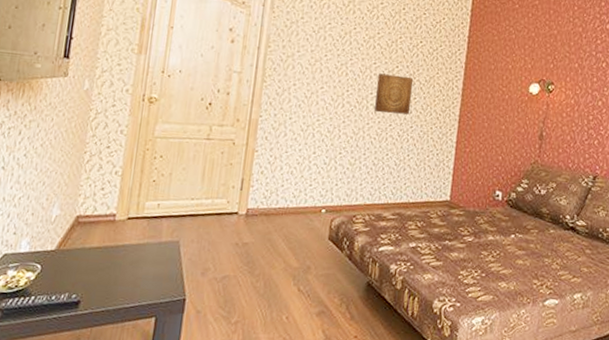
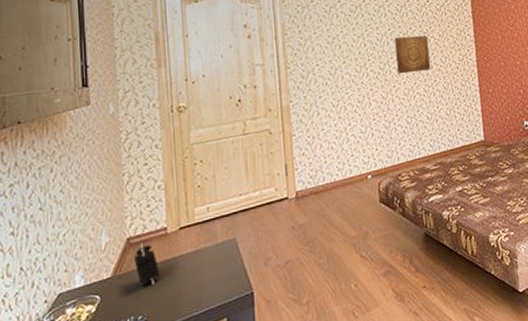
alarm clock: none [79,224,101,268] -> present [133,243,160,287]

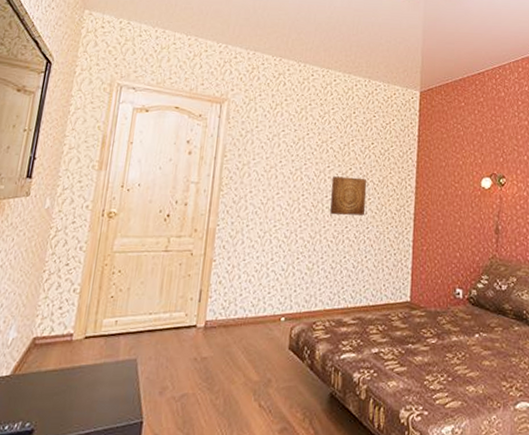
alarm clock: present [133,243,160,287] -> none [34,345,57,392]

